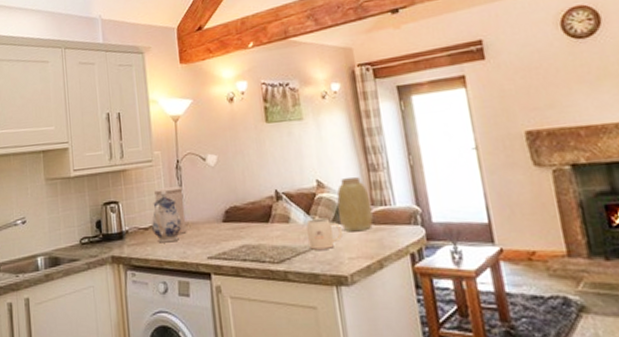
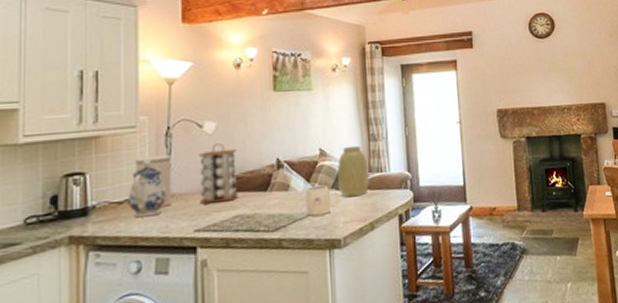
spice rack: none [204,175,243,234] -> present [198,143,238,204]

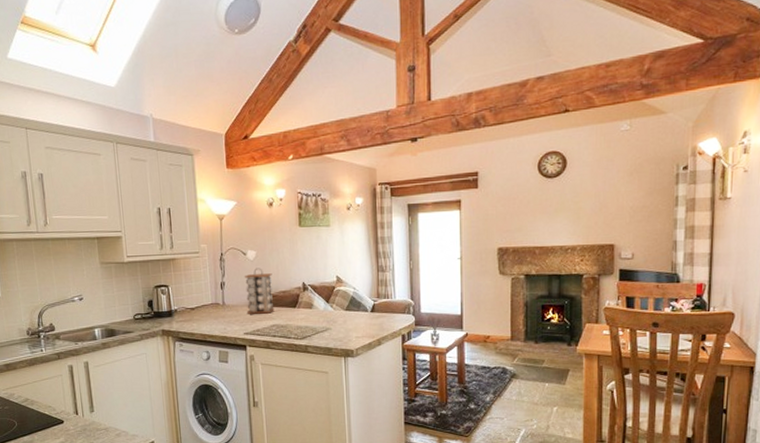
teapot: present [128,160,167,218] -> none [197,279,224,321]
canister: present [135,155,172,207] -> none [200,275,228,314]
mug: present [306,184,339,216] -> none [326,306,353,330]
vase: present [338,146,369,198] -> none [351,276,378,318]

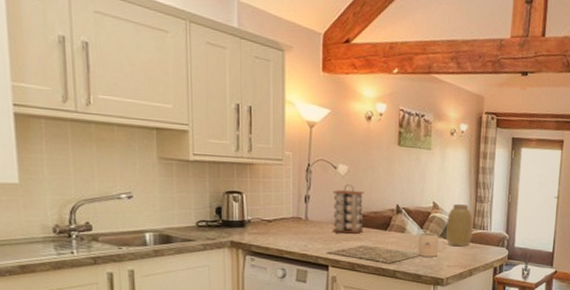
mug: none [326,306,353,330] -> present [418,232,446,257]
vase: none [351,276,378,318] -> present [446,204,473,247]

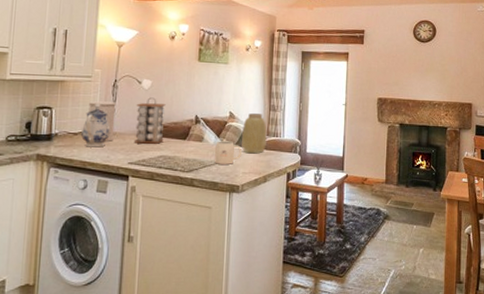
teapot: none [276,190,306,236] -> present [81,104,110,148]
canister: none [282,186,311,230] -> present [89,101,116,141]

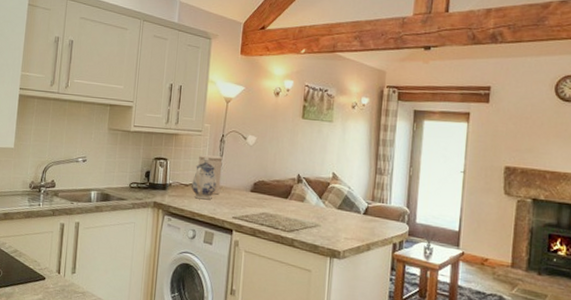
spice rack: present [133,97,166,145] -> none [238,153,269,201]
mug: present [215,141,242,164] -> none [316,202,344,228]
vase: present [242,113,267,154] -> none [344,176,372,220]

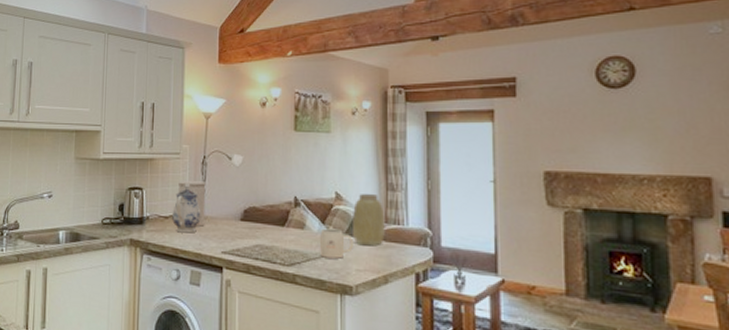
mug: none [316,202,344,228] -> present [320,228,353,259]
vase: none [344,176,372,220] -> present [353,194,385,247]

